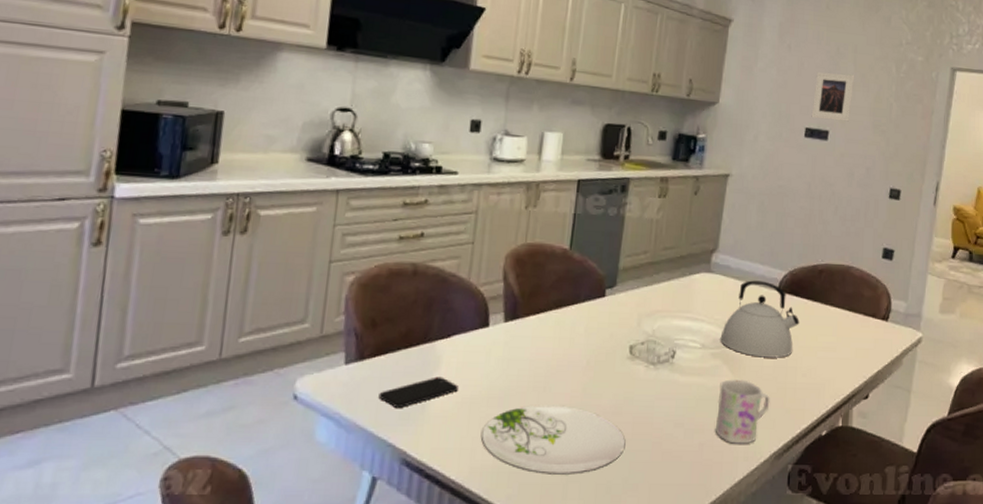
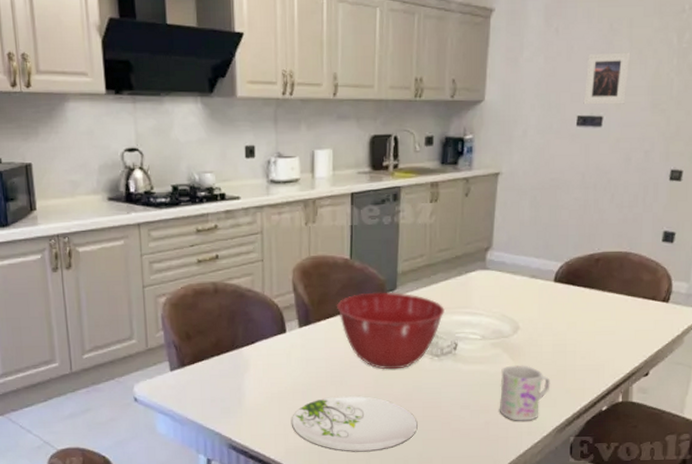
smartphone: present [378,376,458,409] -> none [202,377,267,405]
mixing bowl: none [548,287,665,377] -> present [336,292,444,370]
kettle: present [720,280,799,358] -> none [499,273,577,344]

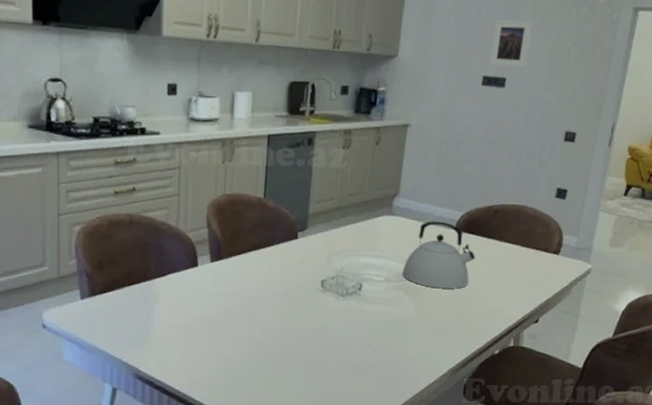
plate: present [291,395,418,452] -> none [198,330,321,386]
mixing bowl: present [336,292,444,370] -> none [248,231,351,307]
kettle: none [499,273,577,344] -> present [402,221,475,289]
mug: present [499,365,550,421] -> none [398,307,448,361]

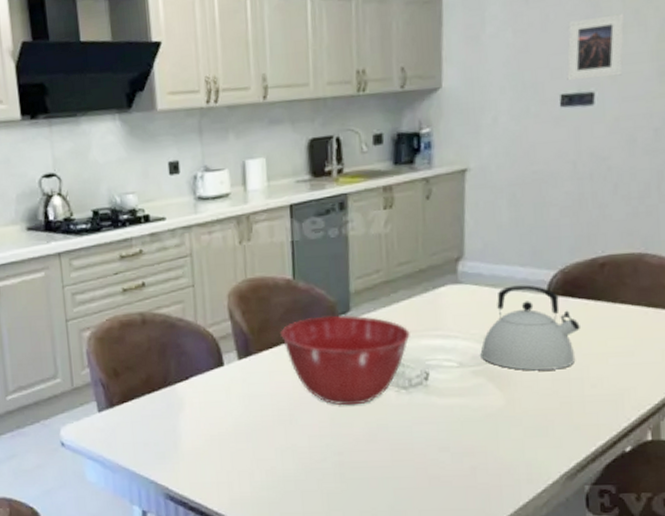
mixing bowl: none [248,231,351,307] -> present [279,315,410,406]

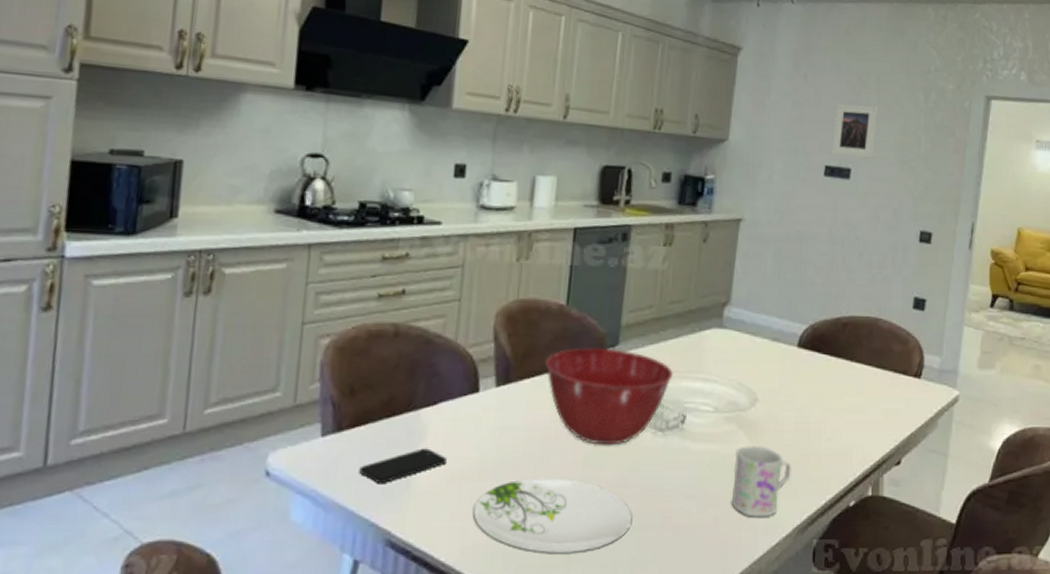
smartphone: none [133,417,205,449] -> present [359,448,447,485]
plate: none [234,436,386,504] -> present [472,477,633,554]
kettle: present [480,285,580,371] -> none [735,335,822,421]
mug: none [487,396,553,466] -> present [731,446,792,517]

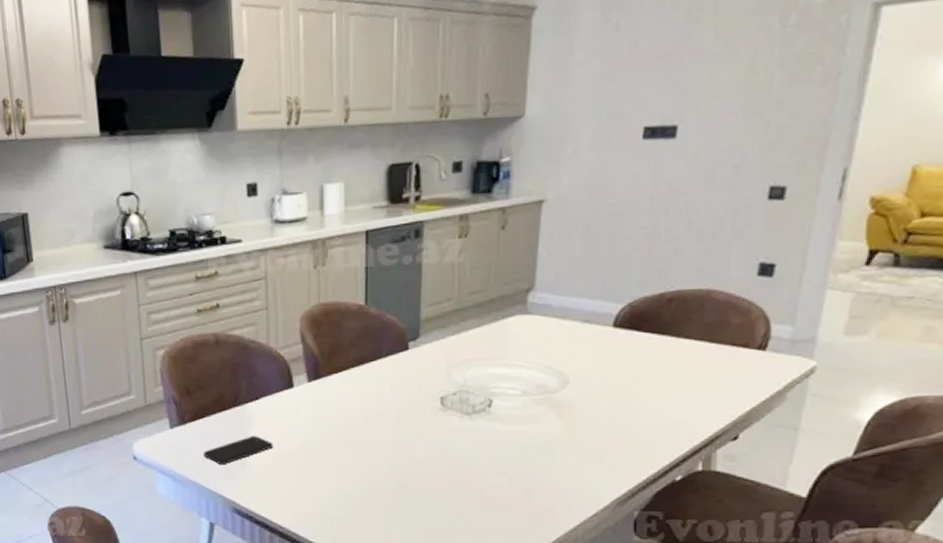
plate: present [472,477,633,554] -> none [300,457,445,521]
mixing bowl: present [544,347,673,445] -> none [349,342,477,429]
mug: present [731,446,792,517] -> none [543,425,609,491]
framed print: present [831,104,879,158] -> none [651,44,716,113]

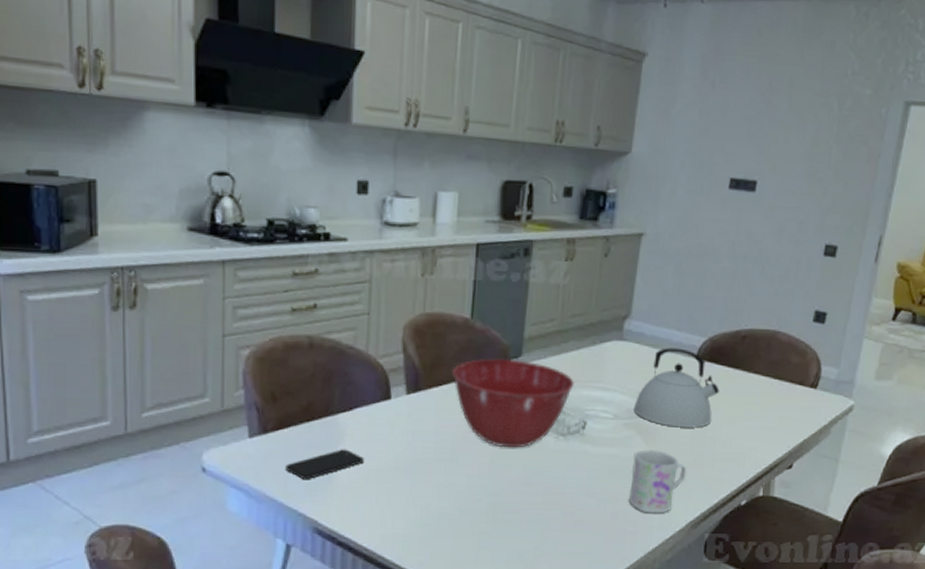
mixing bowl: none [349,342,477,429] -> present [451,358,574,448]
mug: none [543,425,609,491] -> present [628,450,687,513]
kettle: none [544,317,643,401] -> present [633,347,719,428]

